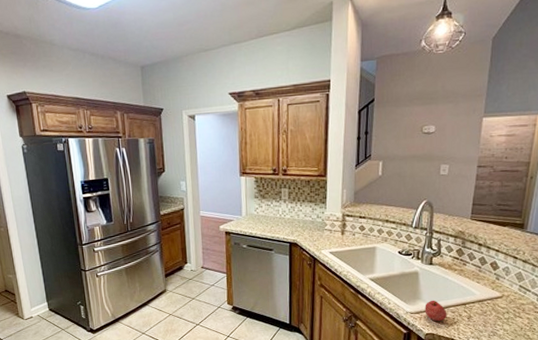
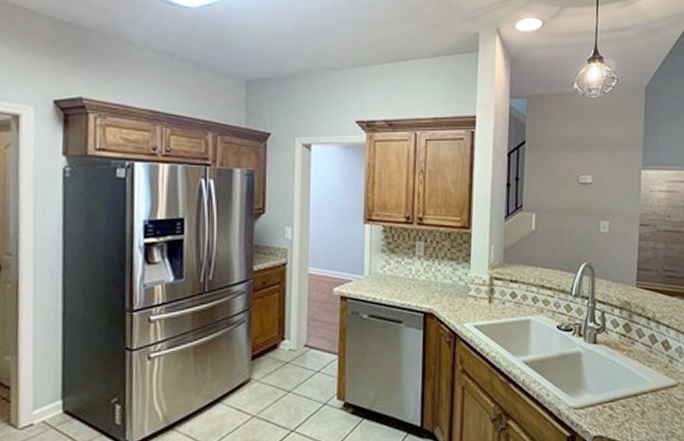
apple: present [425,300,447,321] -> none [590,390,617,419]

